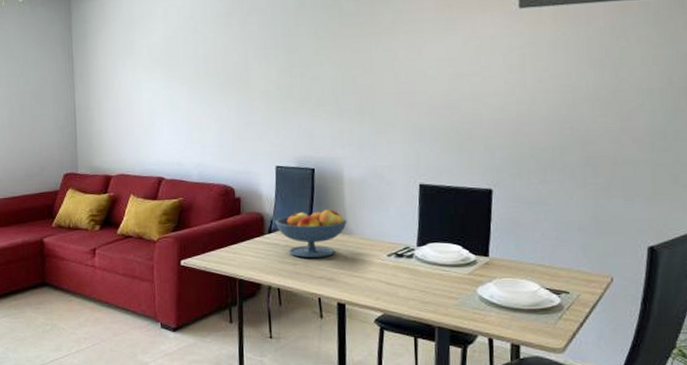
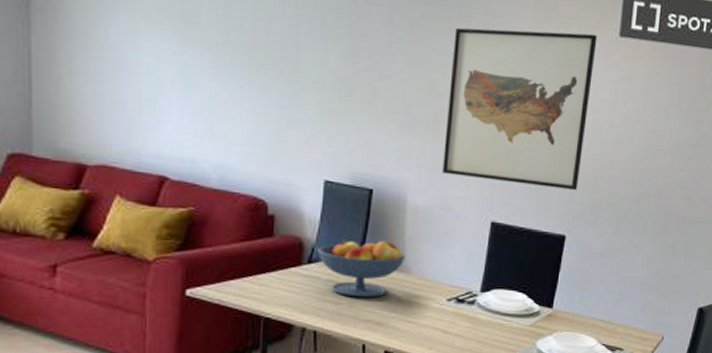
wall art: none [368,11,498,149] -> present [442,27,598,191]

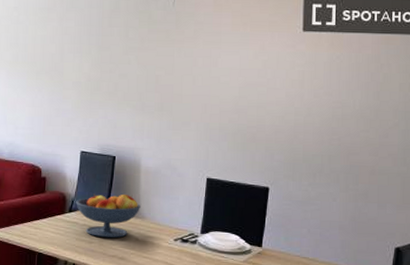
wall art: present [442,27,598,191] -> none [167,31,285,152]

